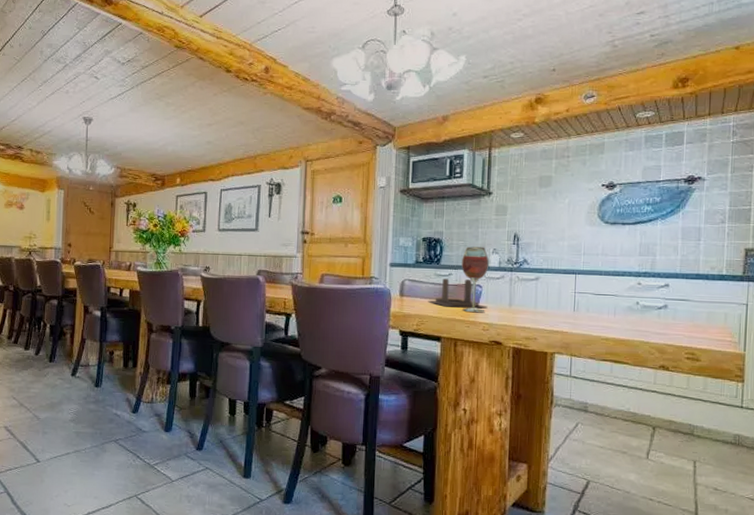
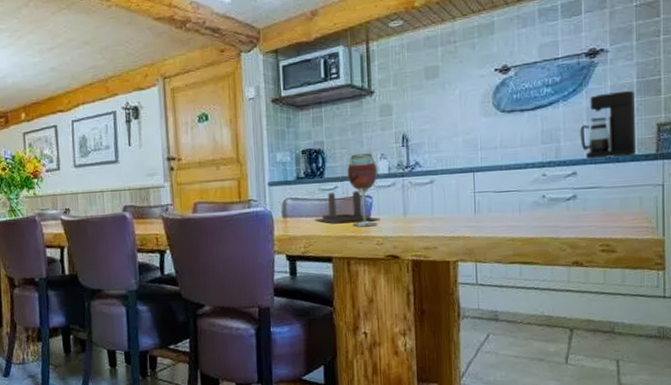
coffee maker: none [674,216,726,276] -> present [580,90,637,159]

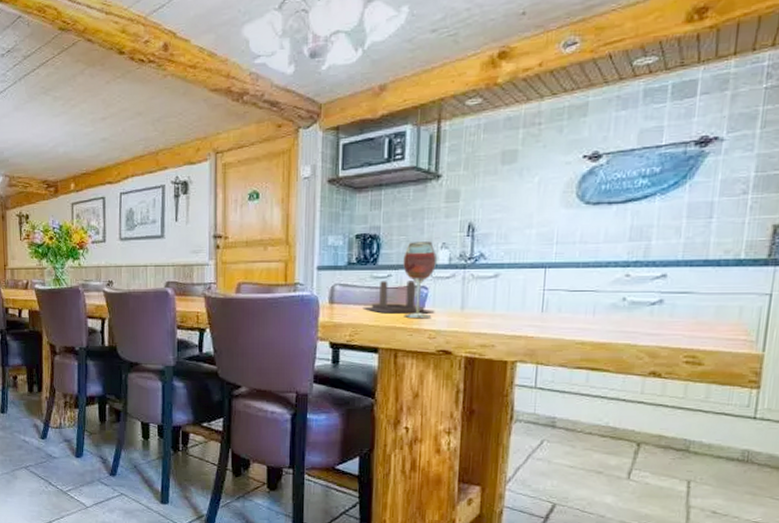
coffee maker: present [580,90,637,159] -> none [676,185,750,261]

